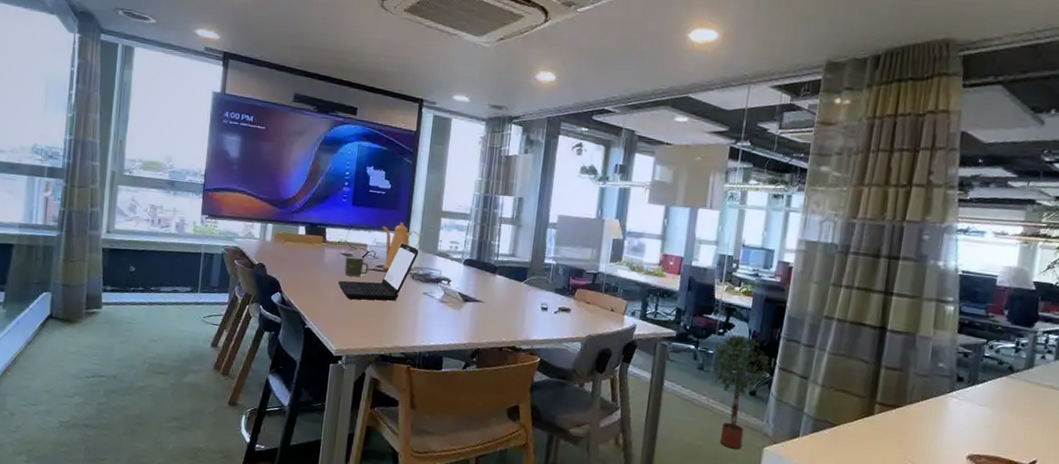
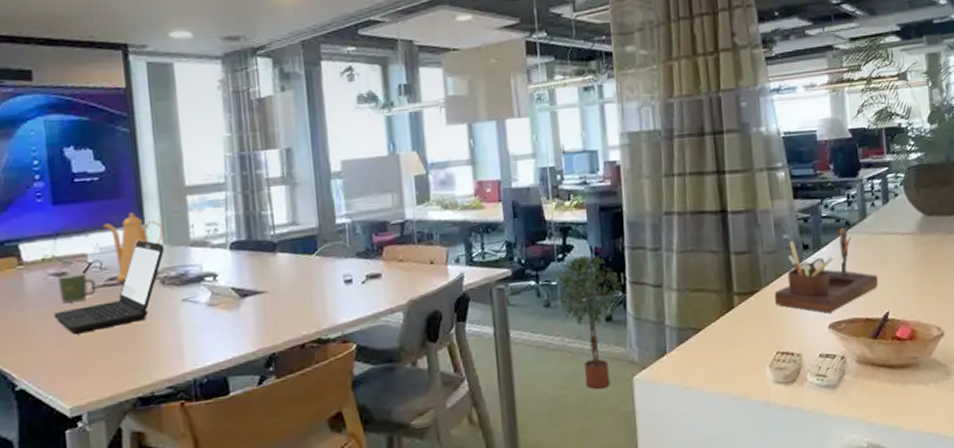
desk organizer: none [915,370,1032,445] -> present [774,227,878,313]

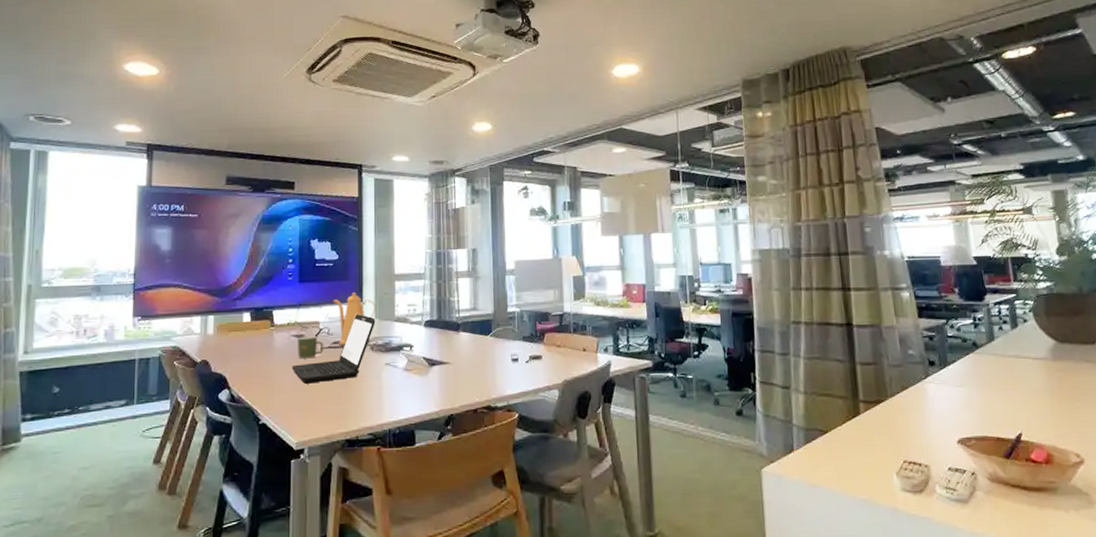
potted tree: present [554,255,622,389] -> none [690,354,752,476]
desk organizer: present [774,227,878,313] -> none [900,348,1009,429]

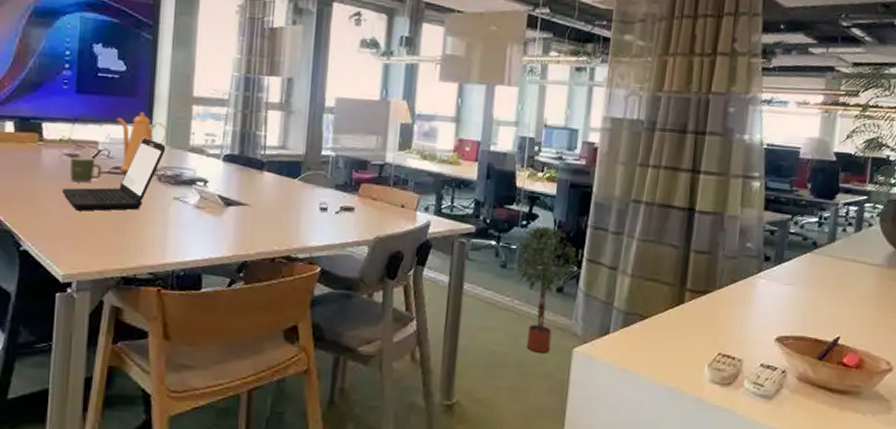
potted tree: none [690,354,752,476] -> present [515,226,578,353]

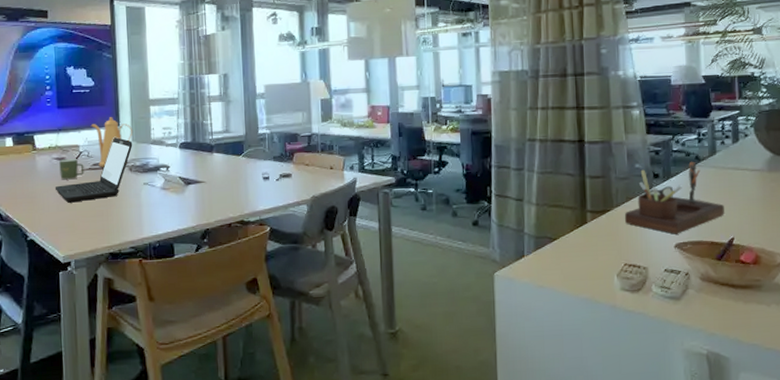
potted tree: present [515,226,578,353] -> none [431,170,488,280]
desk organizer: none [725,246,835,327] -> present [624,161,724,234]

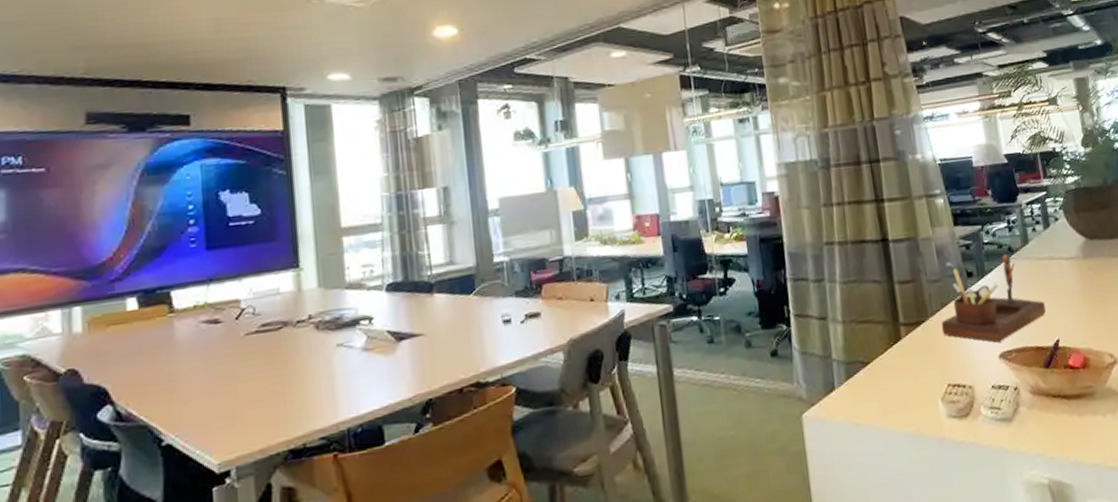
laptop: present [54,137,133,203] -> none [203,284,320,384]
mug: present [59,159,84,180] -> none [210,319,249,352]
coffee pot: present [90,117,133,167] -> none [256,256,320,328]

